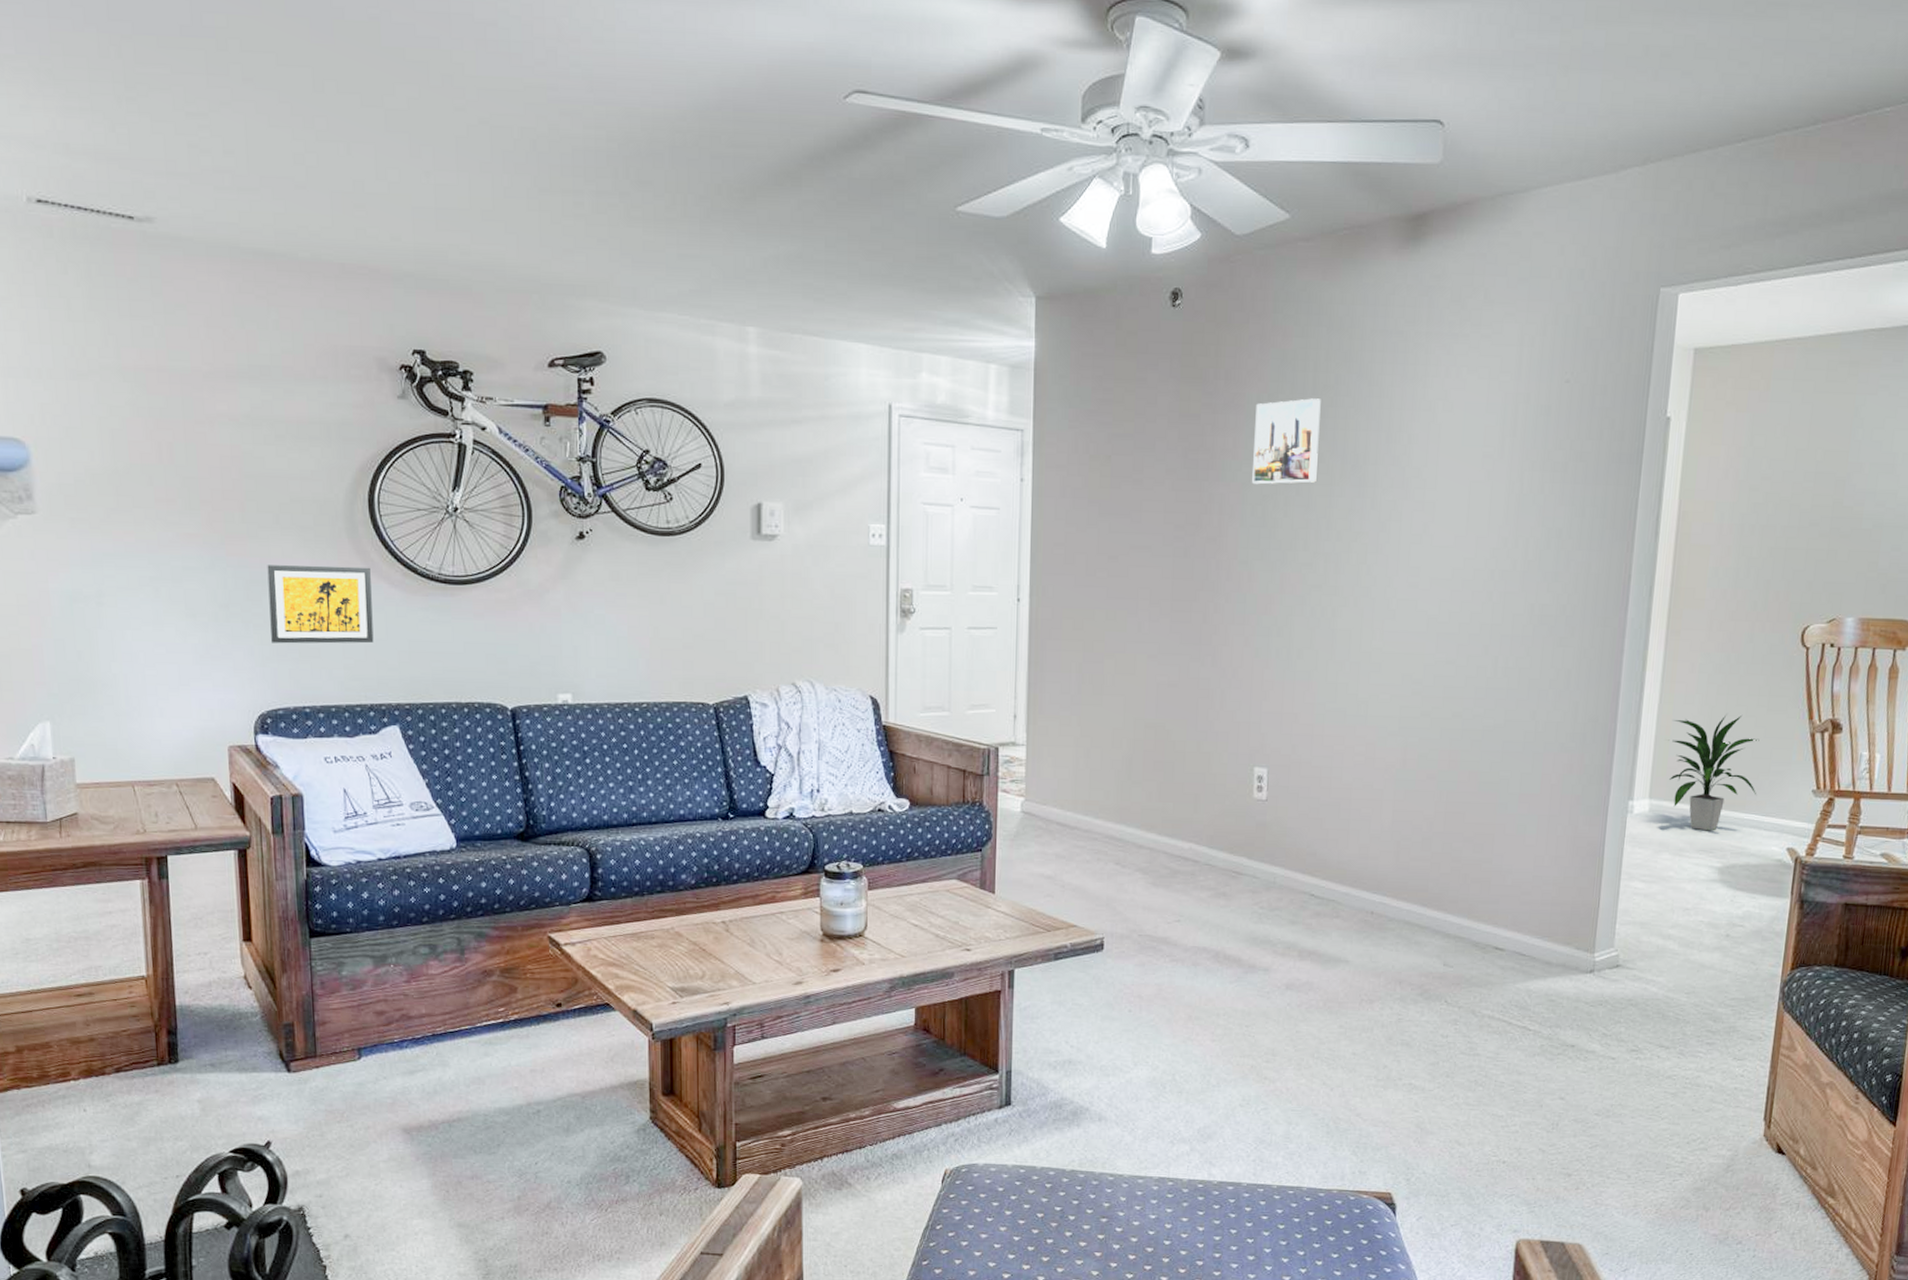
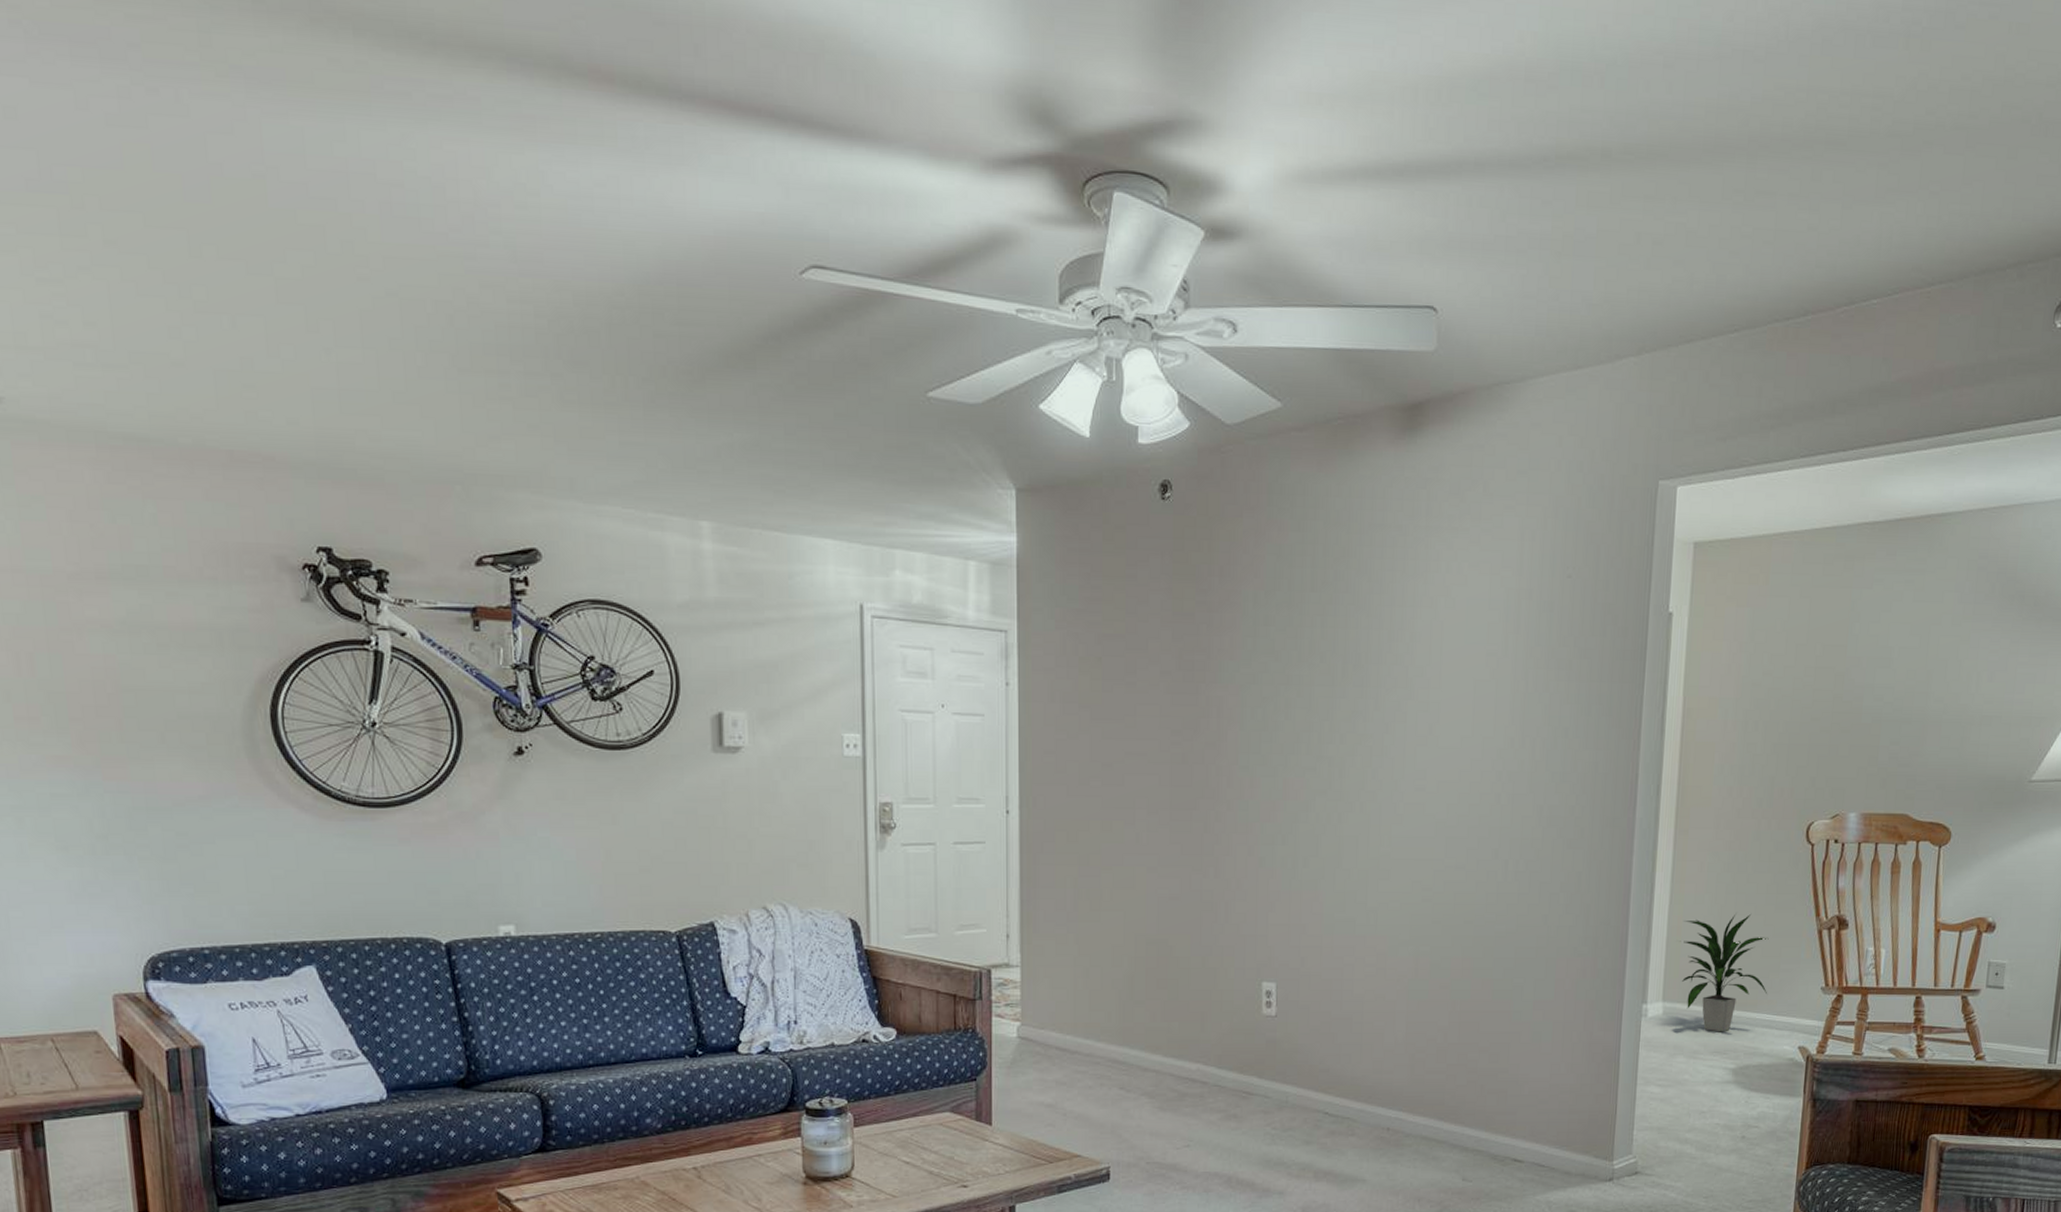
wall art: present [267,565,374,644] -> none [152,789,282,878]
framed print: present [1252,398,1321,485] -> none [1251,595,1320,686]

